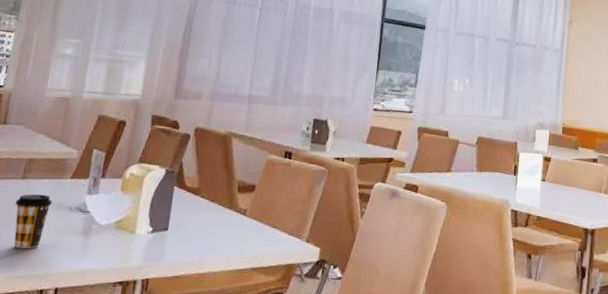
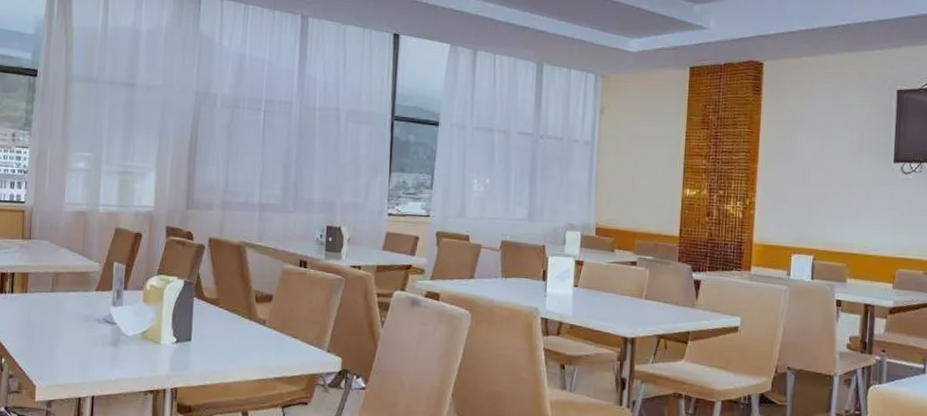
coffee cup: present [13,194,52,249] -> none [47,306,81,359]

